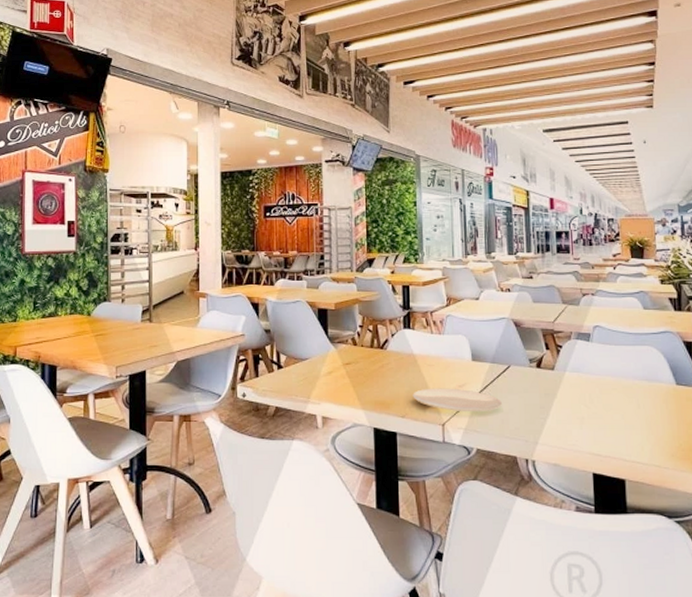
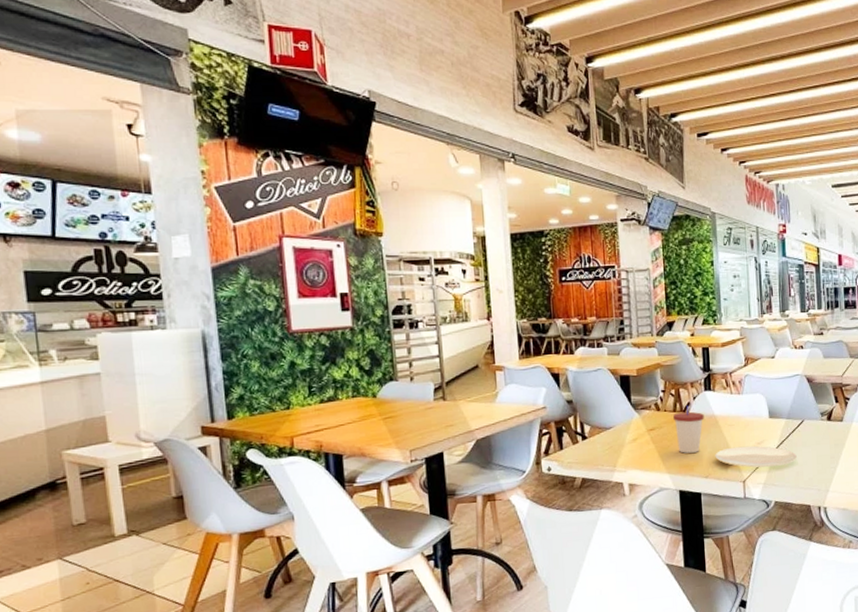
cup: none [370,342,402,390] -> present [673,405,704,453]

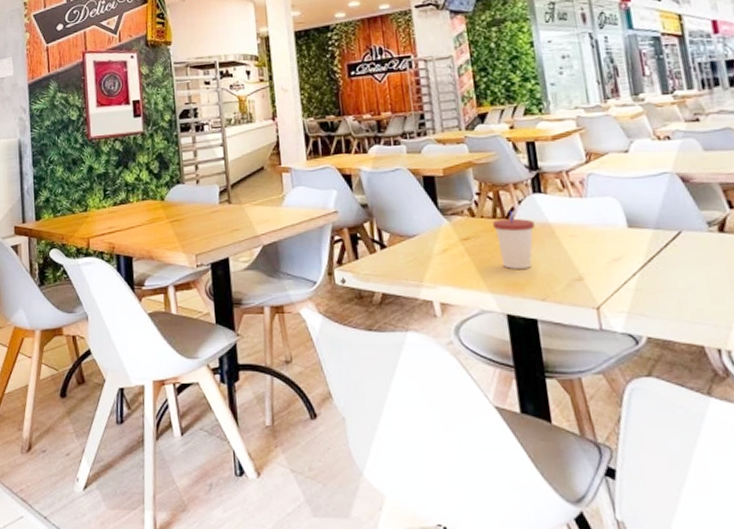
plate: present [715,445,797,468] -> none [553,262,676,292]

